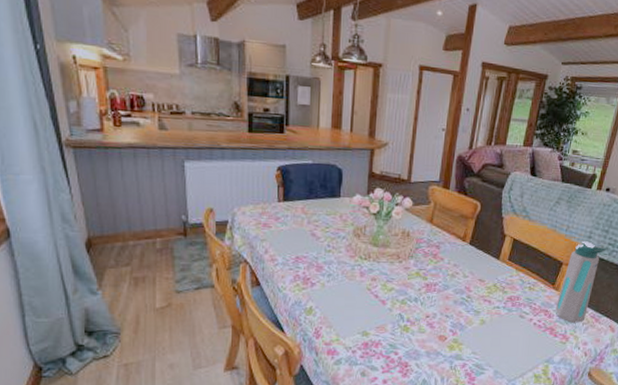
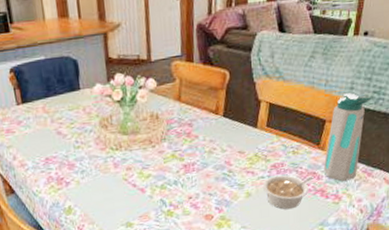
legume: none [496,308,545,342] -> present [262,175,314,210]

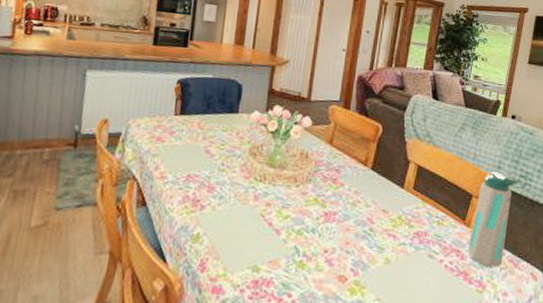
legume: present [262,175,314,210] -> none [403,245,457,289]

